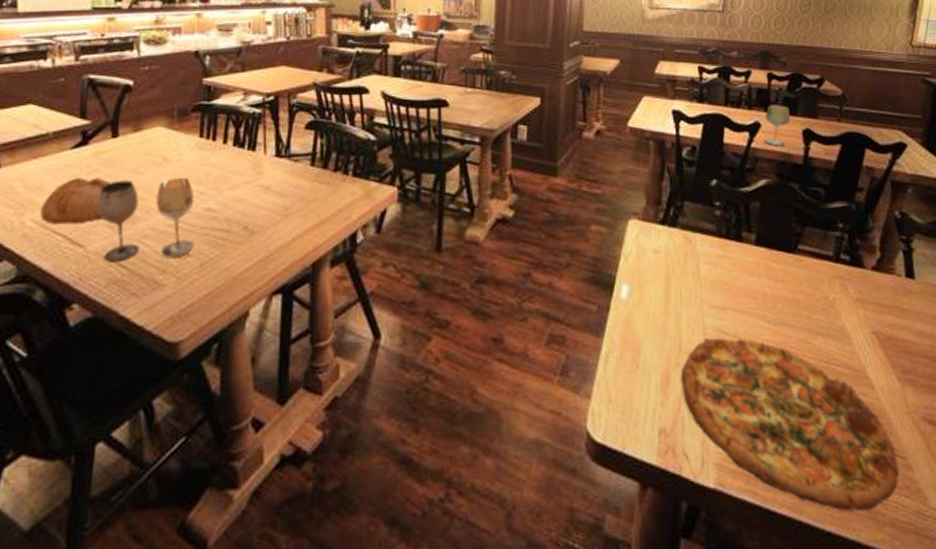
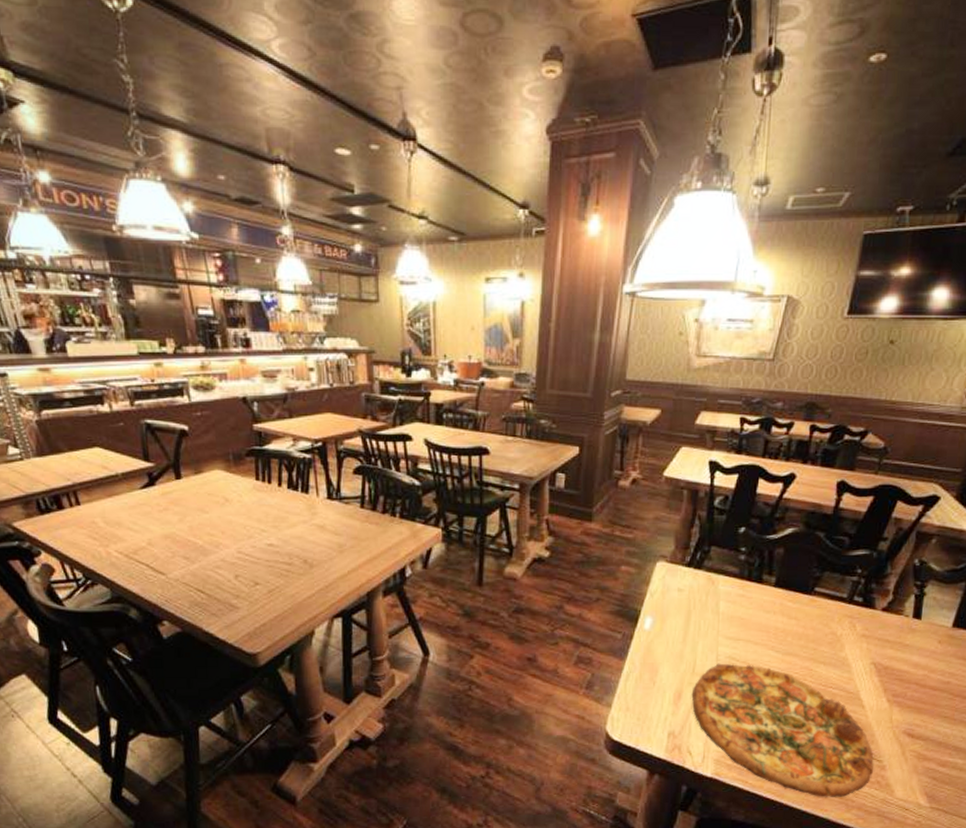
bread: present [40,177,111,224] -> none [122,515,181,554]
wineglass: present [97,177,195,261] -> none [171,516,261,587]
wine glass: present [765,105,790,146] -> none [798,457,827,497]

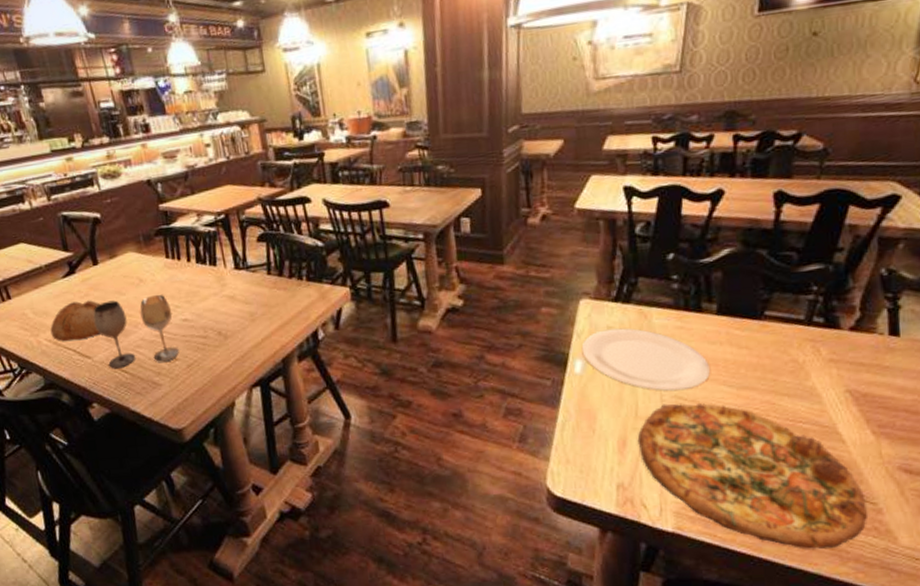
bread: none [122,515,181,554] -> present [50,300,101,341]
wineglass: none [171,516,261,587] -> present [93,294,179,368]
plate: none [653,591,763,653] -> present [581,328,711,392]

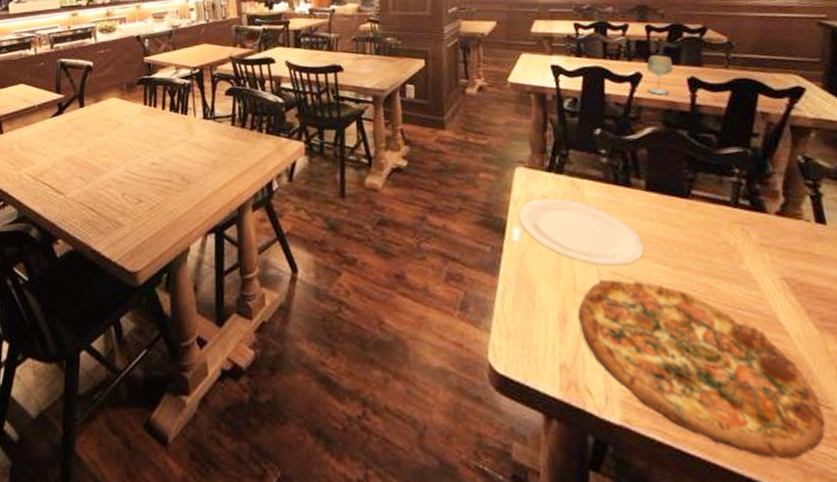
bread: present [50,300,101,341] -> none [32,139,81,176]
wineglass: present [93,294,179,368] -> none [72,137,144,205]
wine glass: none [729,168,759,213] -> present [646,55,674,95]

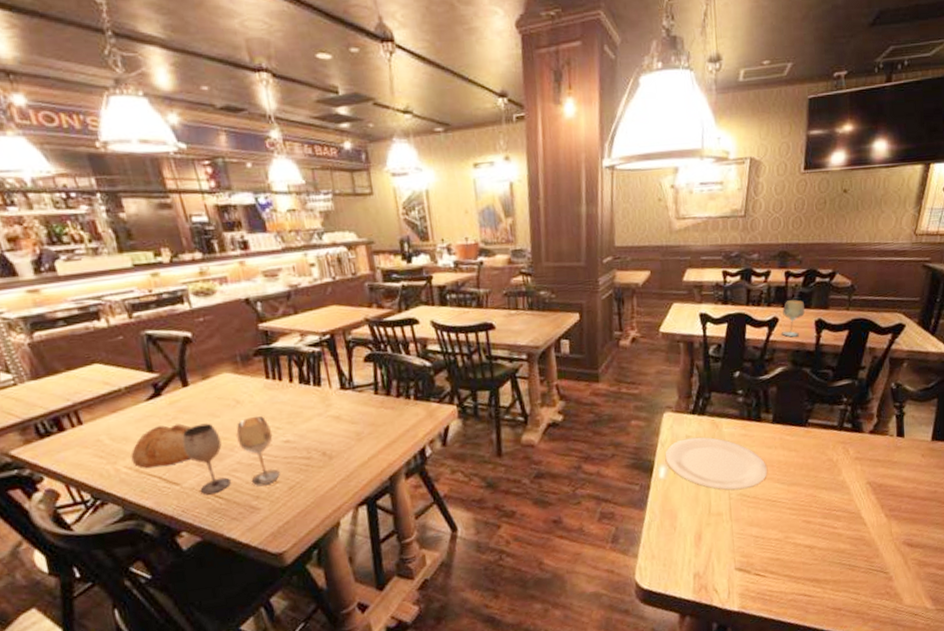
bread: none [32,139,81,176] -> present [131,423,191,468]
wineglass: none [72,137,144,205] -> present [182,415,280,494]
pizza: present [577,279,825,459] -> none [710,498,882,615]

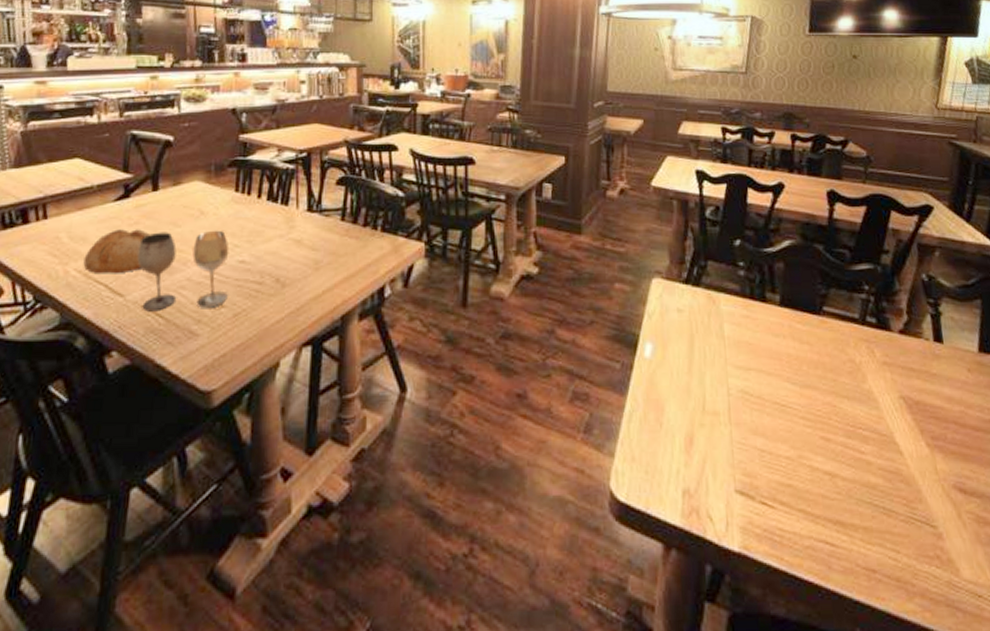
plate: present [665,436,768,491] -> none [652,312,775,385]
wine glass: present [782,299,805,337] -> none [789,166,815,207]

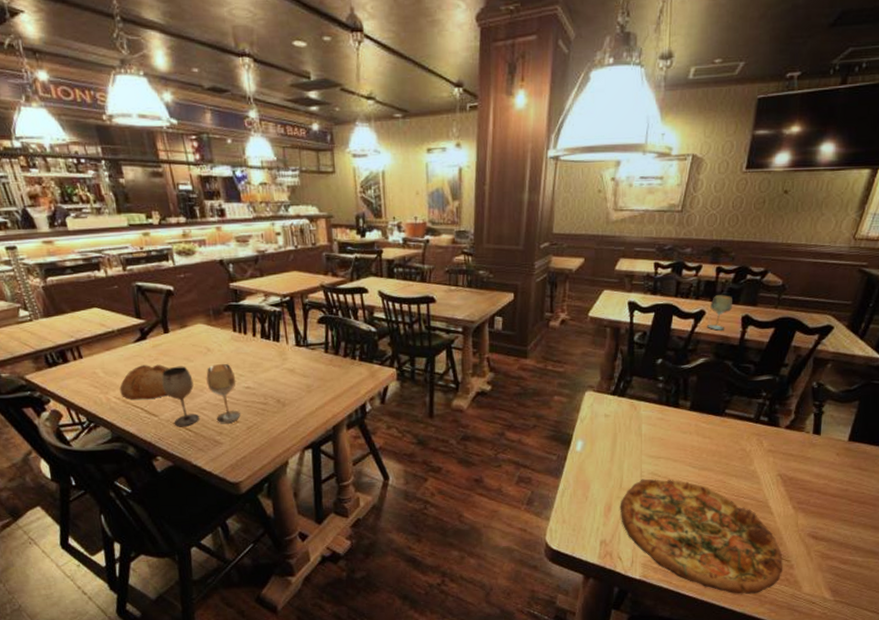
pizza: none [704,398,929,580] -> present [620,479,783,594]
wine glass: none [789,166,815,207] -> present [707,295,732,331]

